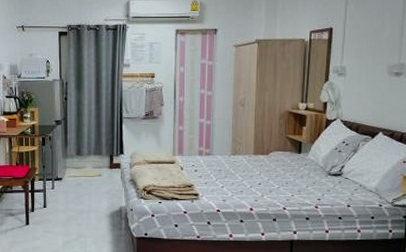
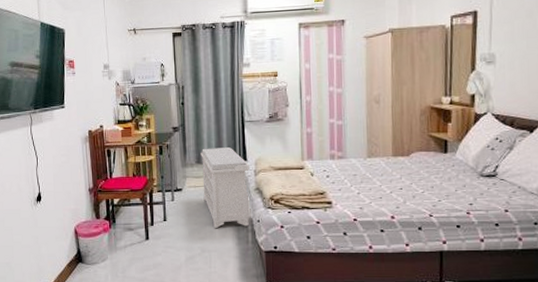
bench: none [81,141,125,215] -> present [201,147,249,228]

